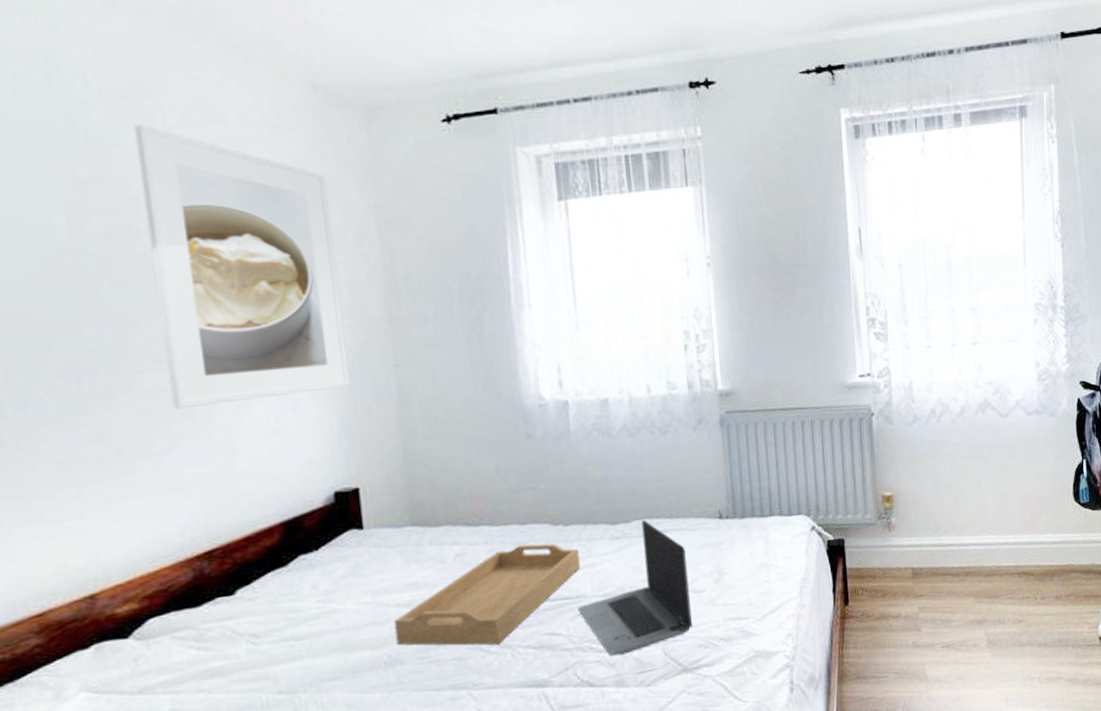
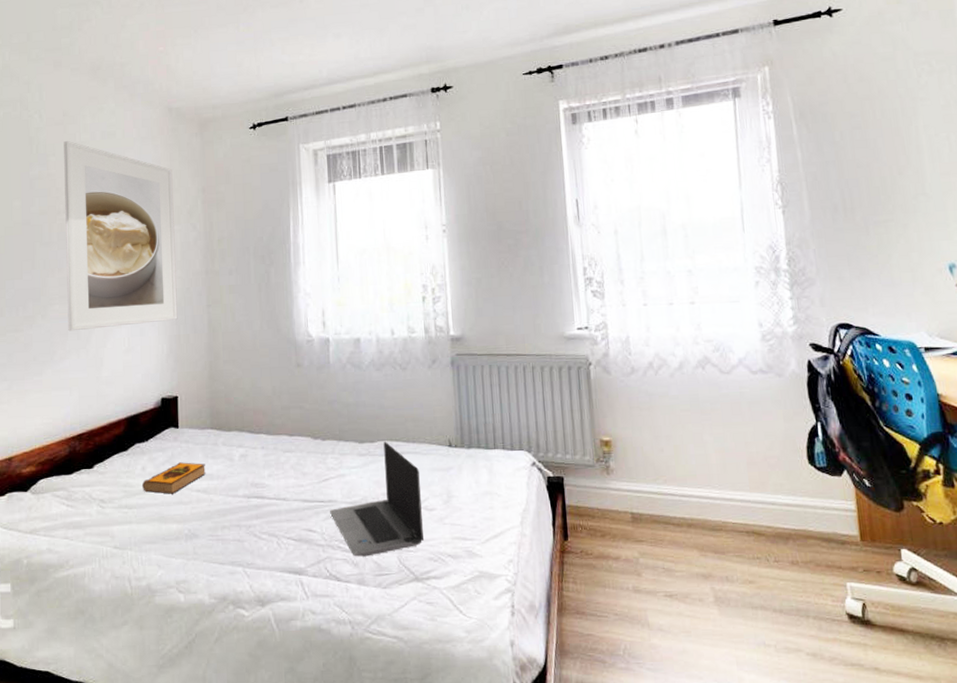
hardback book: none [314,570,408,617] -> present [142,462,206,494]
serving tray: present [393,543,580,646] -> none [194,452,333,533]

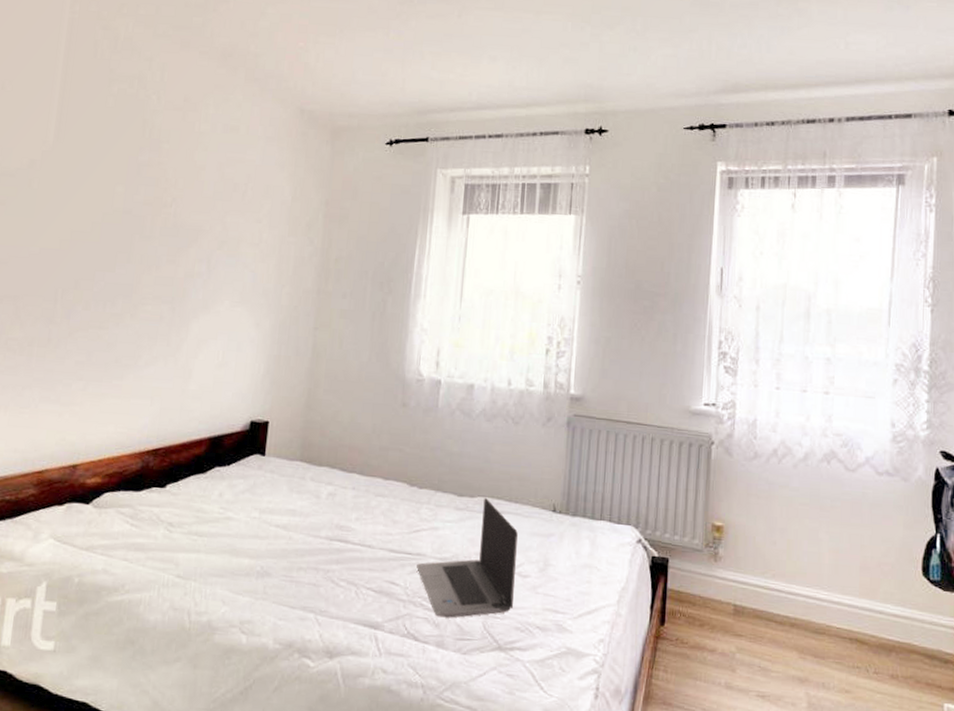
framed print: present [64,140,178,331] -> none [158,128,296,339]
hardback book: present [142,462,206,494] -> none [217,493,289,526]

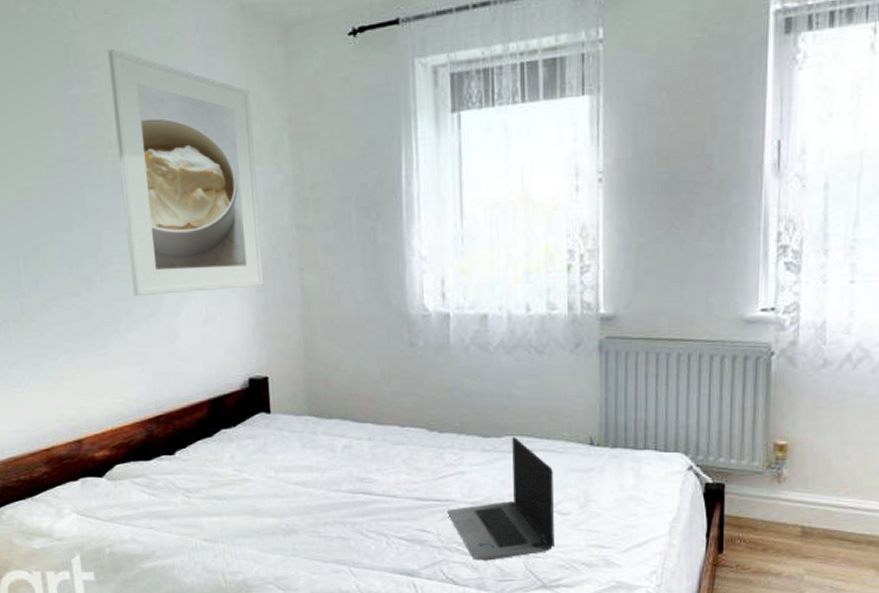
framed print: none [158,128,296,339] -> present [108,48,264,297]

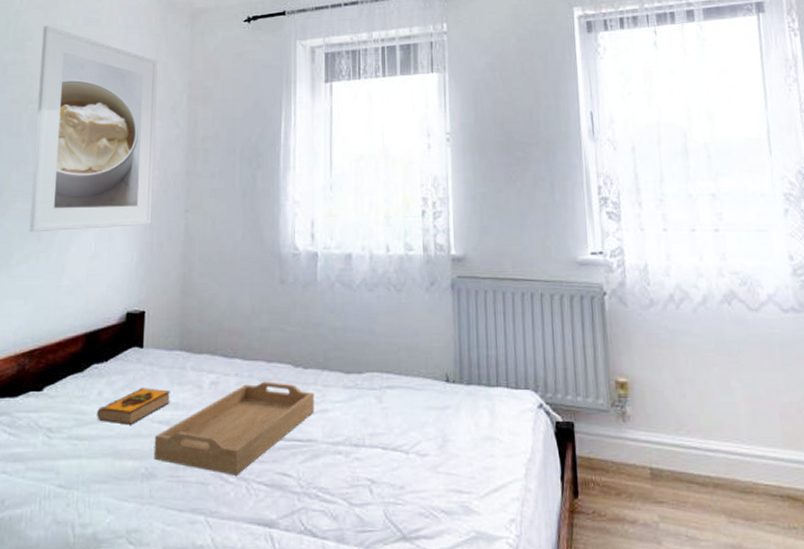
hardback book: none [232,452,304,486] -> present [97,388,170,425]
serving tray: none [291,445,452,532] -> present [153,381,315,476]
laptop computer: present [447,436,554,561] -> none [309,372,414,509]

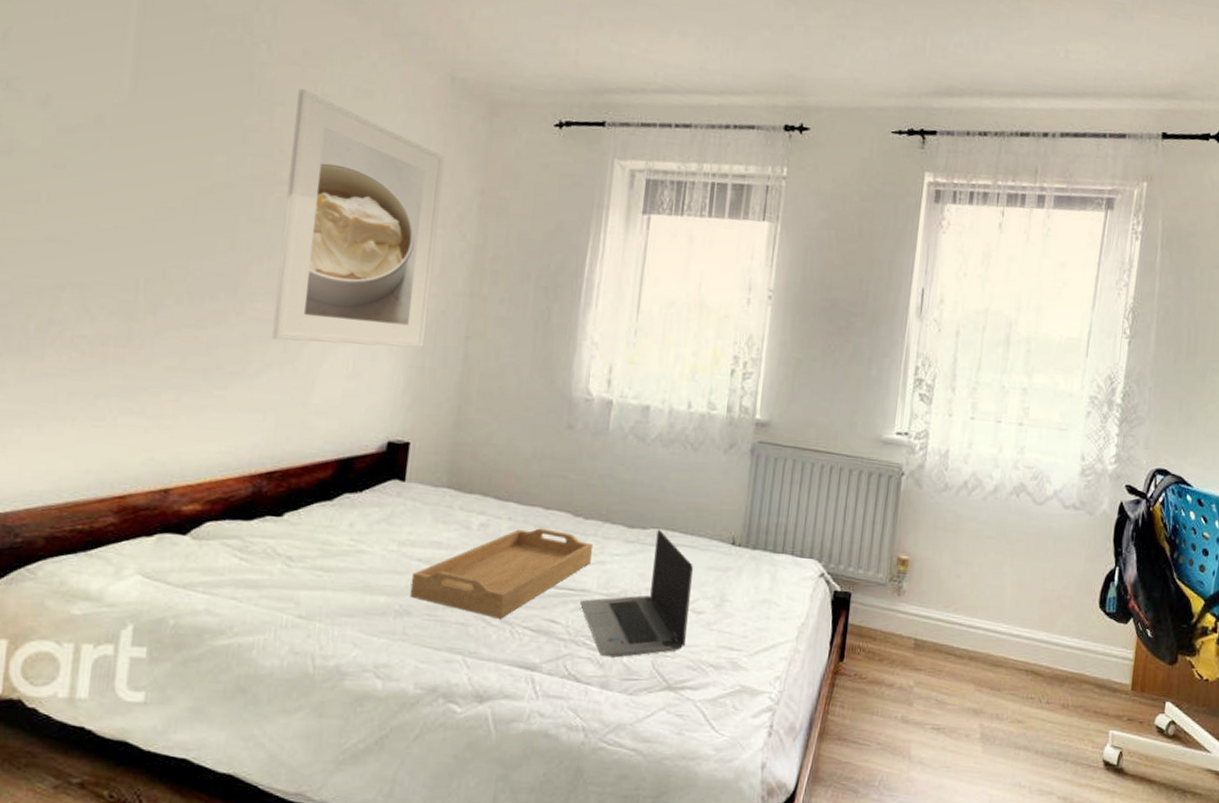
hardback book: present [97,388,170,425] -> none [346,523,434,560]
laptop computer: none [309,372,414,509] -> present [580,529,693,658]

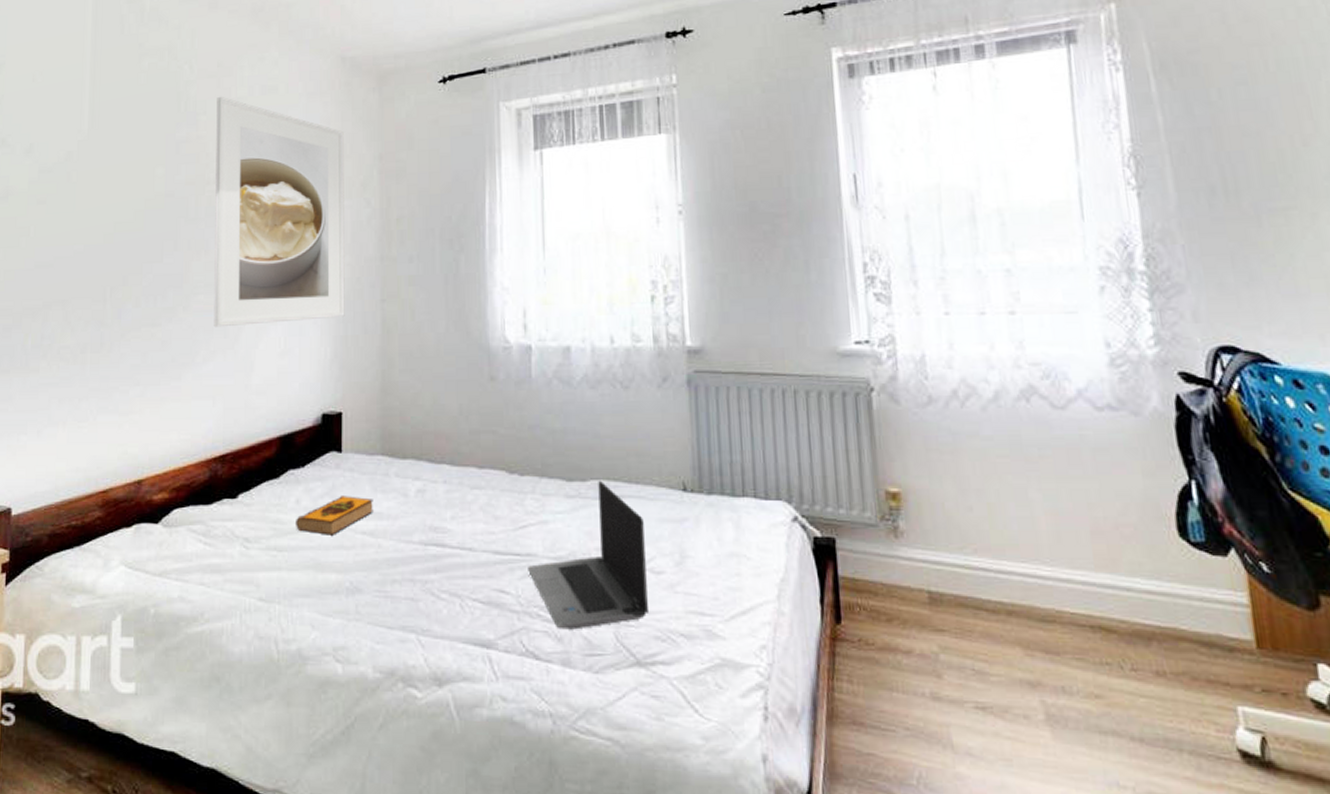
hardback book: none [346,523,434,560] -> present [296,496,373,535]
serving tray: present [409,528,594,619] -> none [358,489,533,592]

